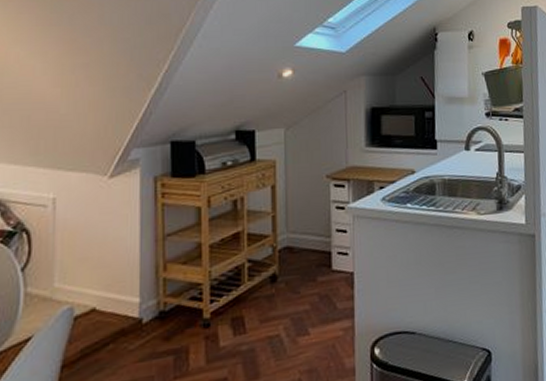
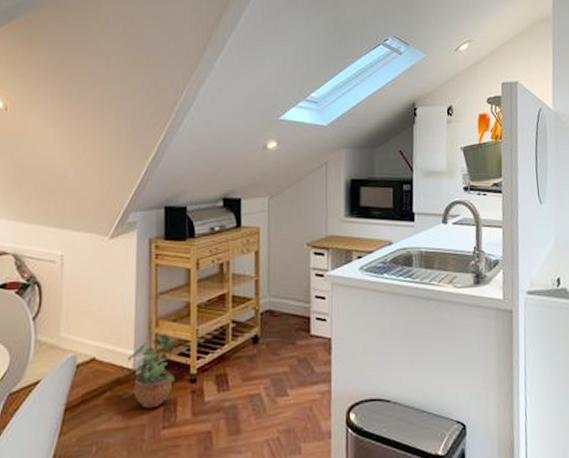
potted plant: none [132,278,186,359] -> present [127,334,175,409]

